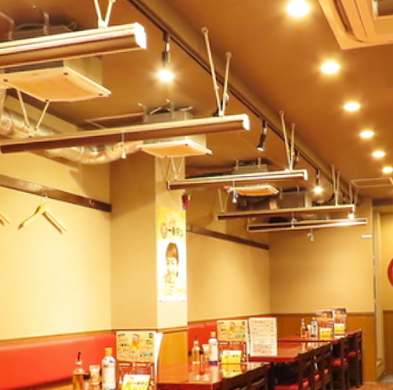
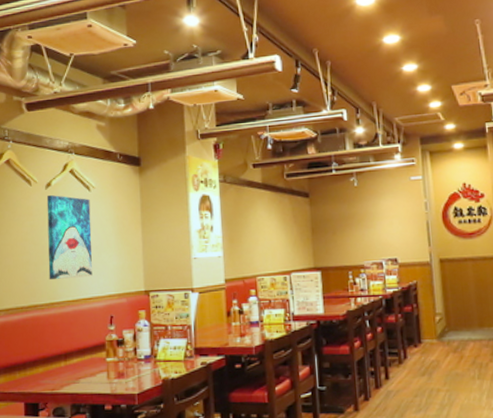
wall art: none [19,235,62,316] -> present [46,194,92,279]

